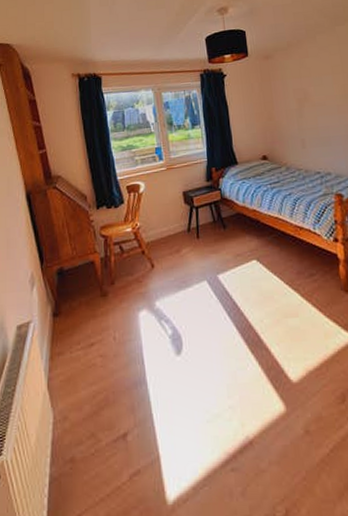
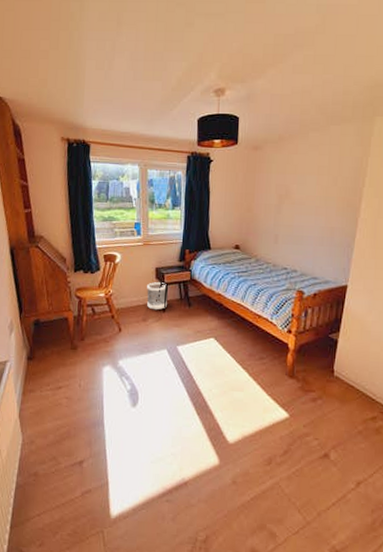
wastebasket: none [176,206,200,239] -> present [147,282,167,310]

